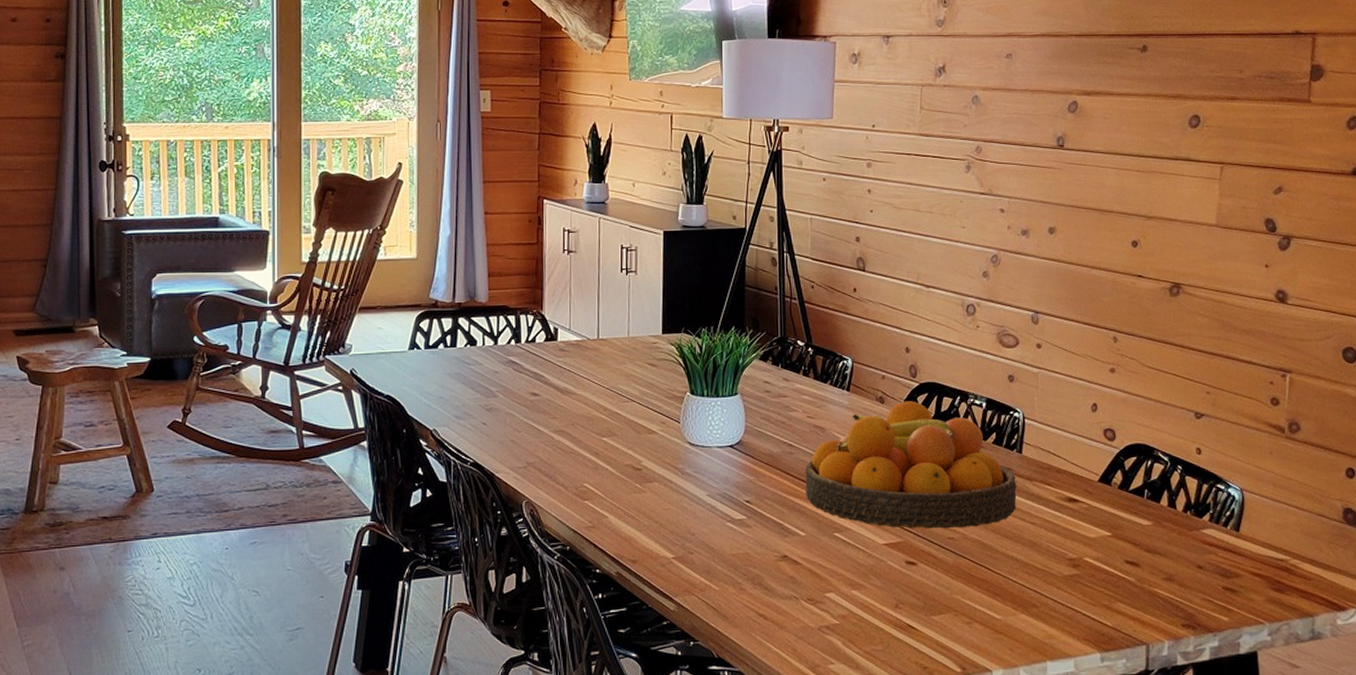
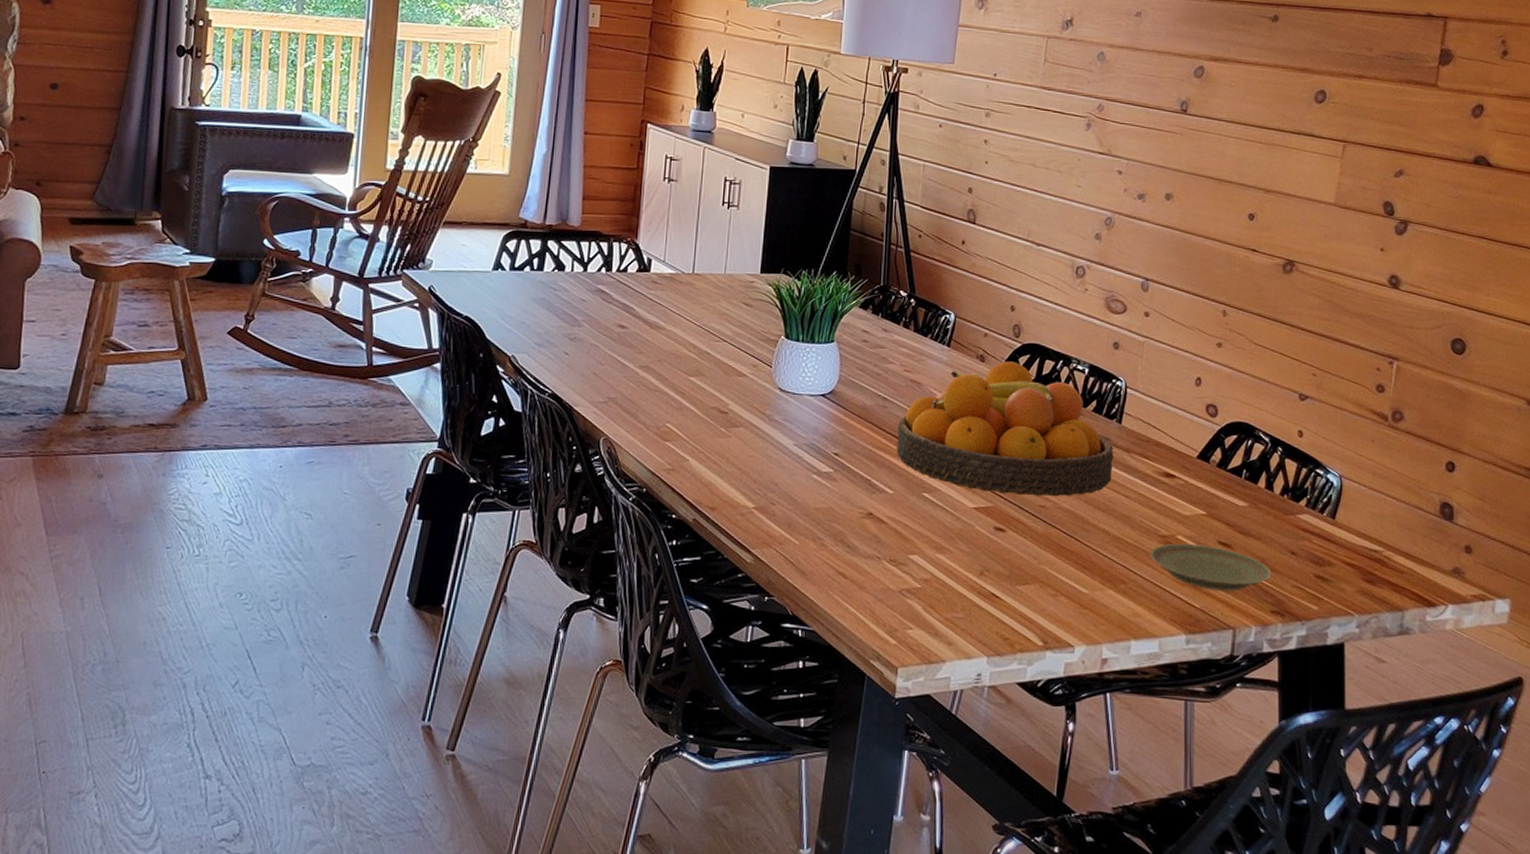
plate: none [1059,564,1181,609] -> present [1149,543,1272,591]

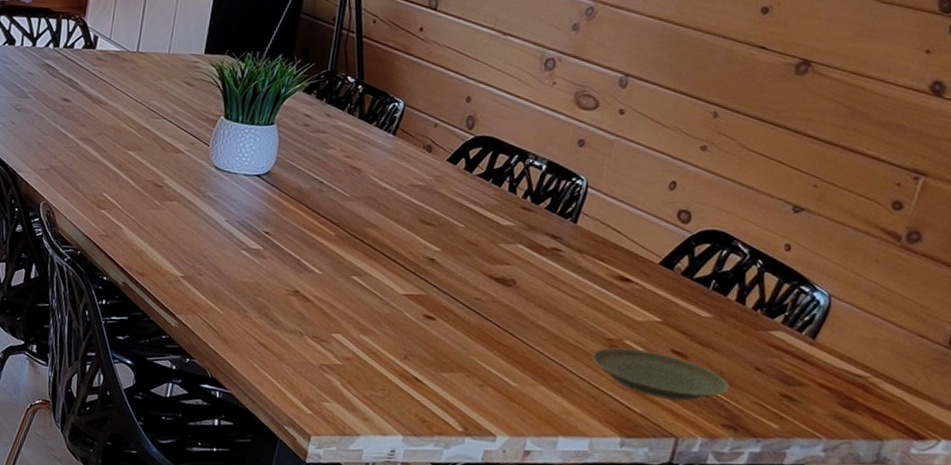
fruit bowl: present [897,361,1114,497] -> none [329,152,565,292]

